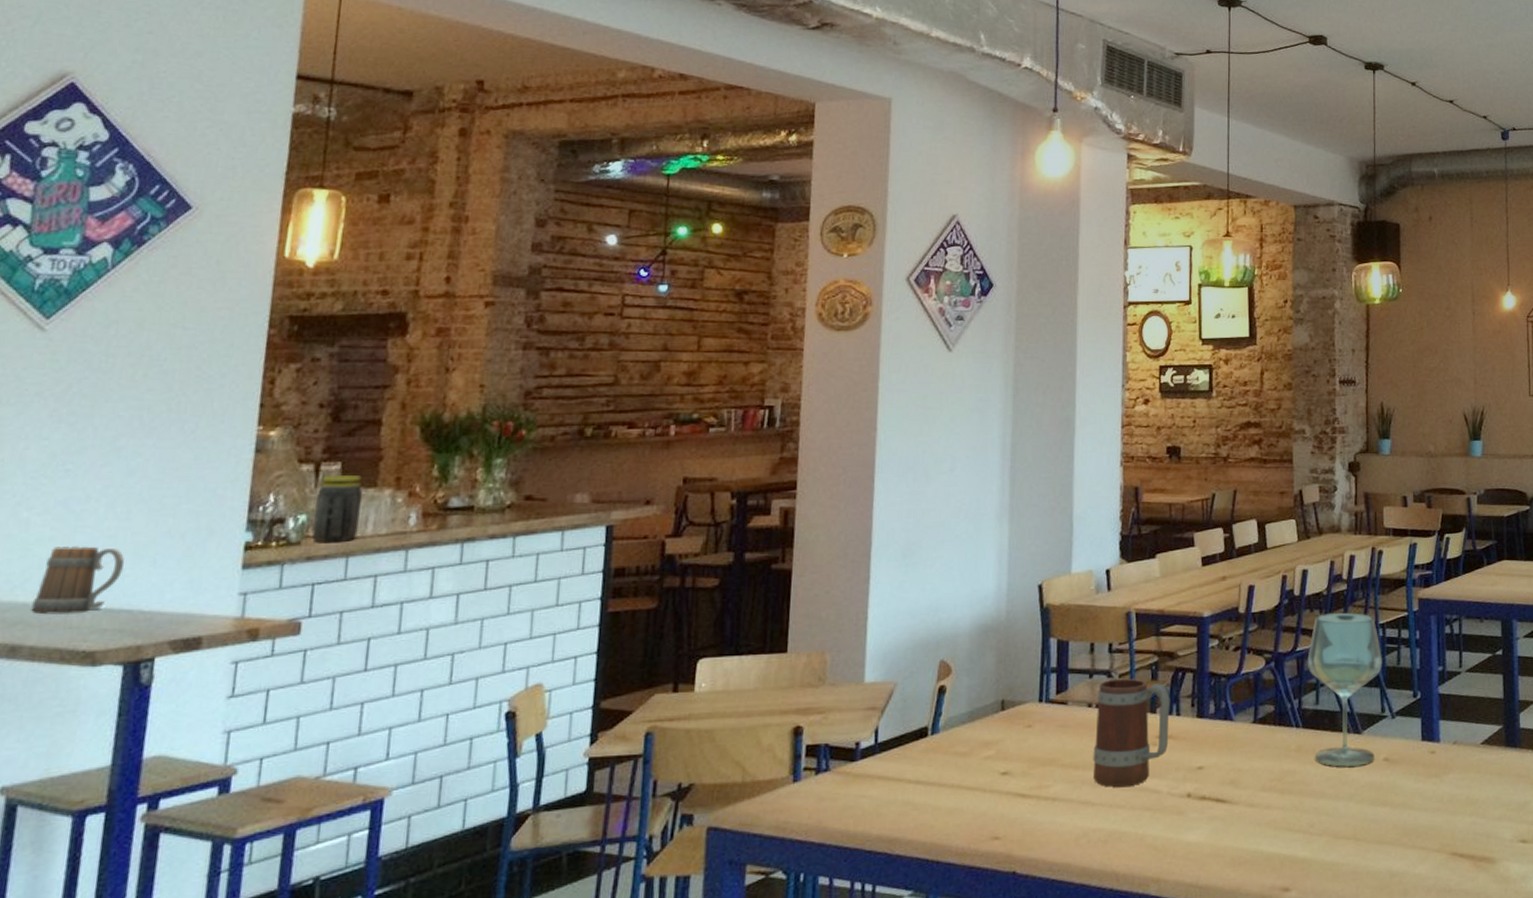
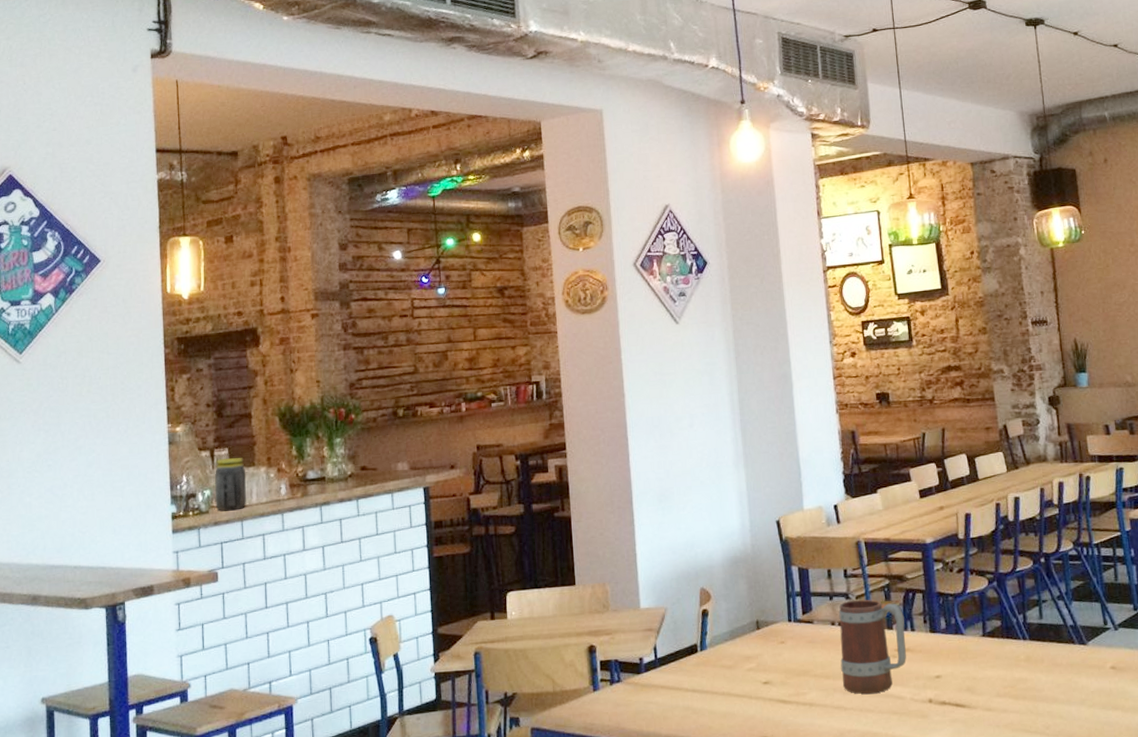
beer mug: present [31,546,124,616] -> none [42,521,95,573]
wine glass: present [1307,613,1383,767] -> none [1027,534,1102,675]

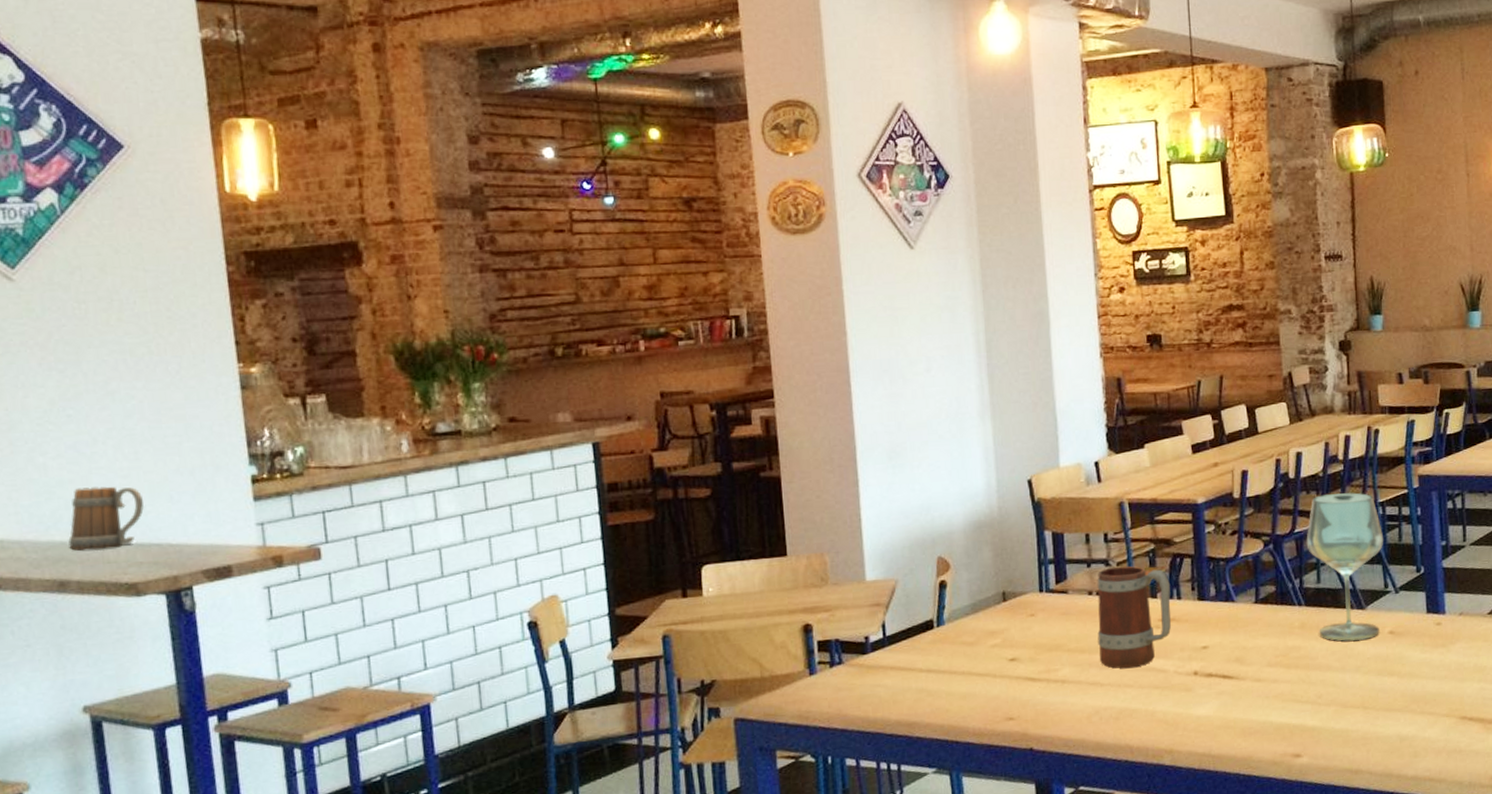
beer mug: none [42,521,95,573] -> present [68,486,144,552]
jar: present [214,458,246,512] -> none [309,406,355,473]
wine glass: none [1027,534,1102,675] -> present [1306,492,1384,641]

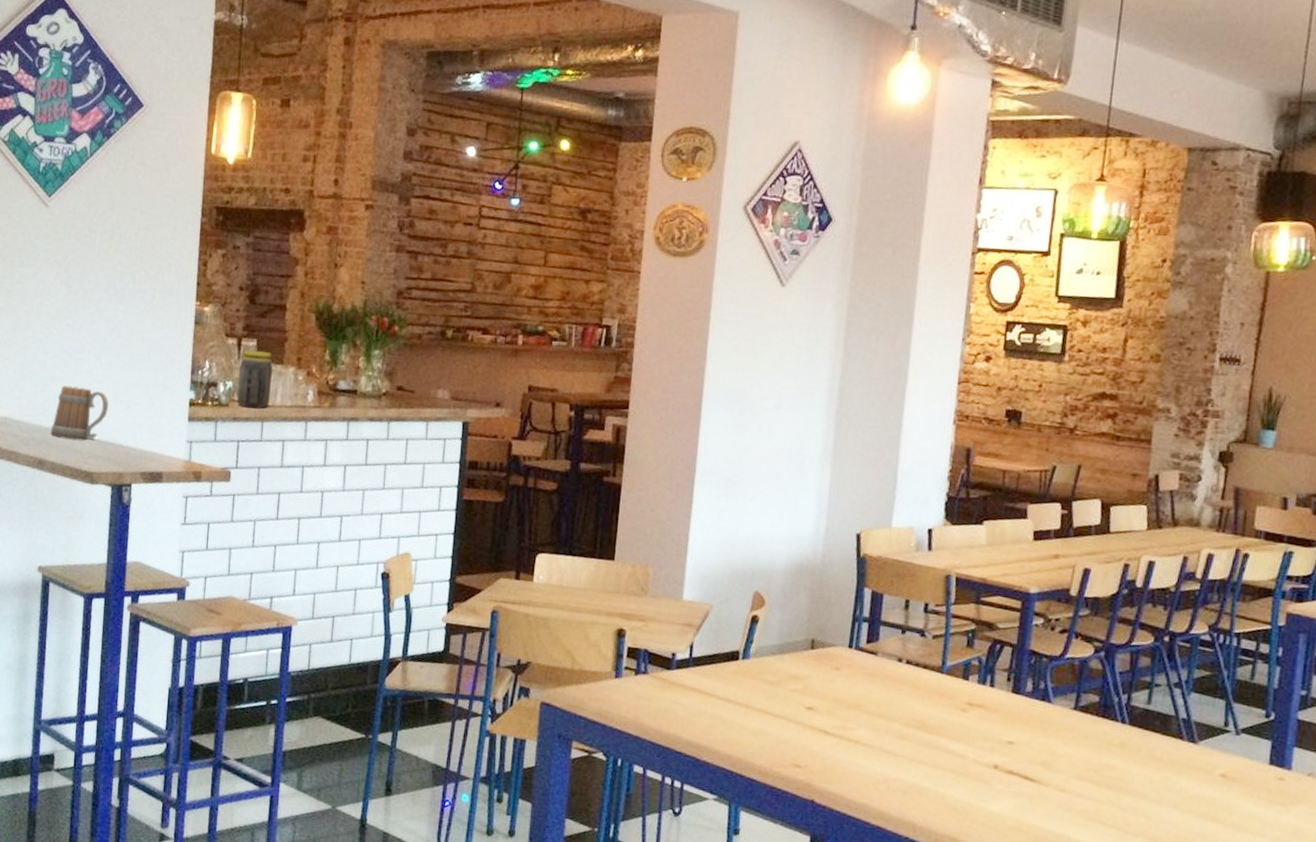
jar: none [309,406,355,473] -> present [236,350,273,409]
beer mug: present [1097,566,1172,669] -> none [898,639,986,746]
wine glass: present [1306,492,1384,641] -> none [1139,611,1234,776]

